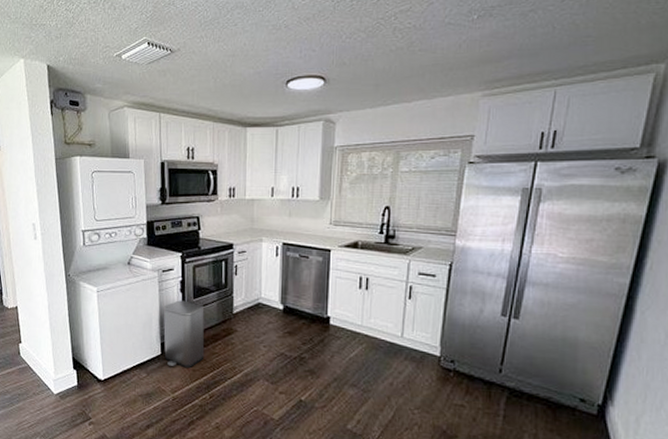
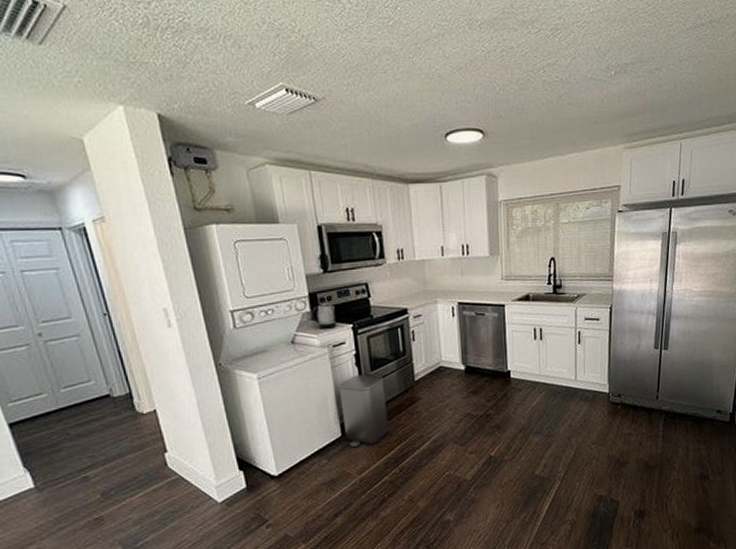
kettle: none [148,232,168,256] -> present [312,303,337,330]

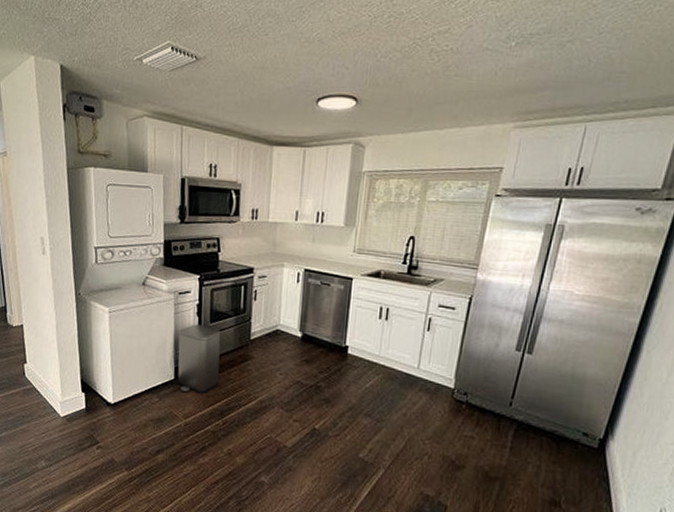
kettle: present [312,303,337,330] -> none [164,252,186,277]

